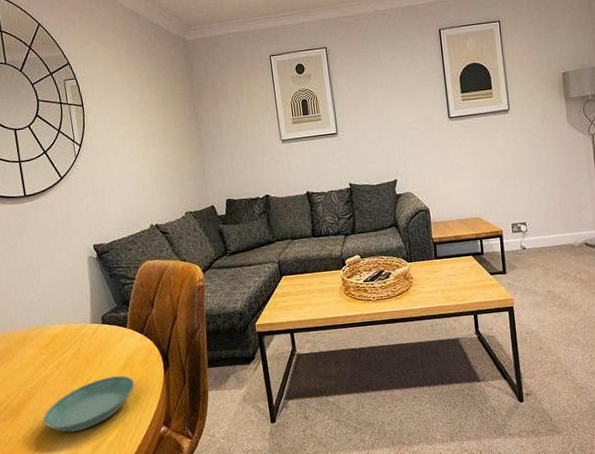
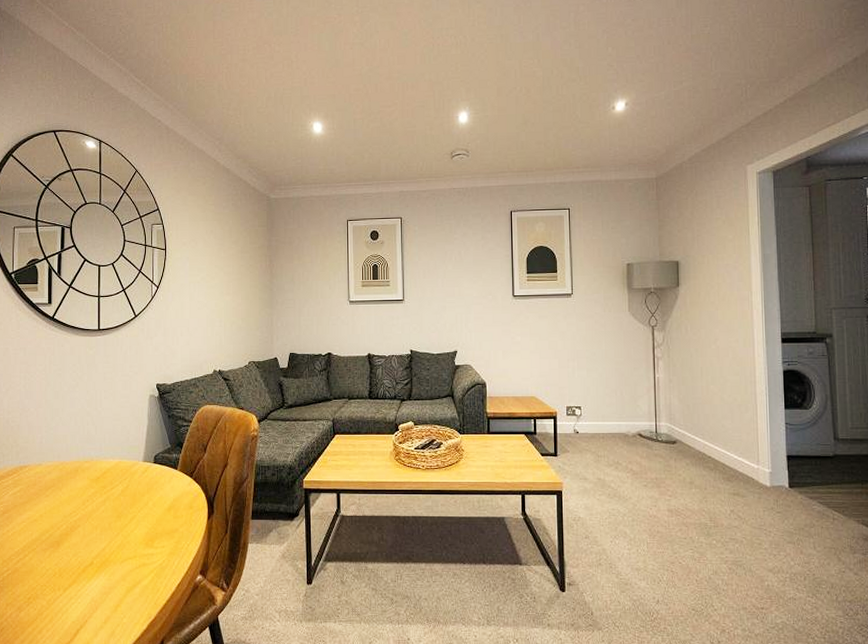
saucer: present [43,375,135,433] -> none [82,517,177,570]

